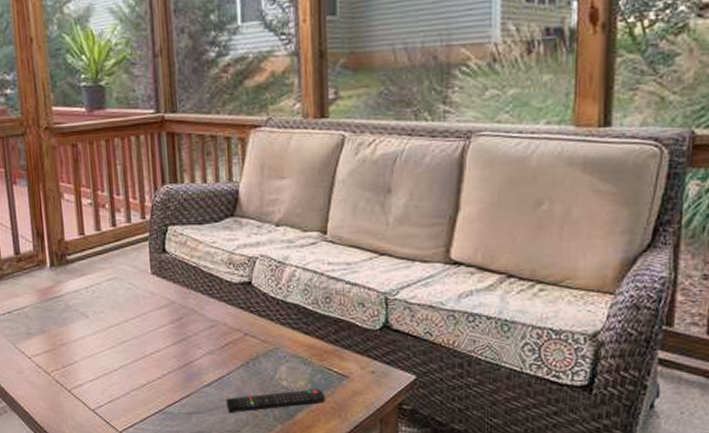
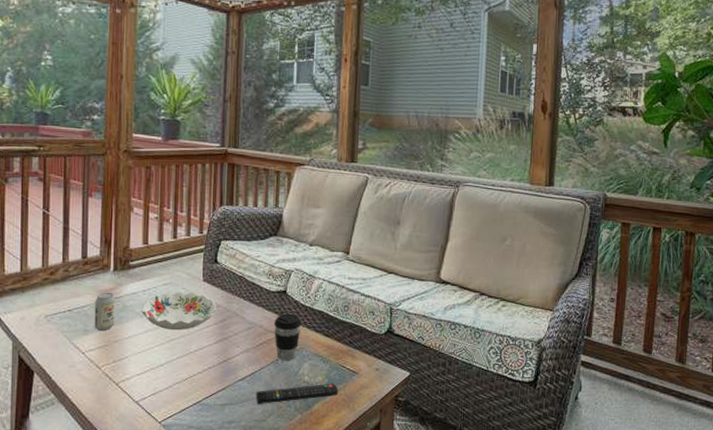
beverage can: none [34,291,59,334] -> present [94,292,116,331]
decorative bowl: none [86,287,171,331] -> present [141,291,217,331]
coffee cup: none [240,308,274,363] -> present [274,313,302,360]

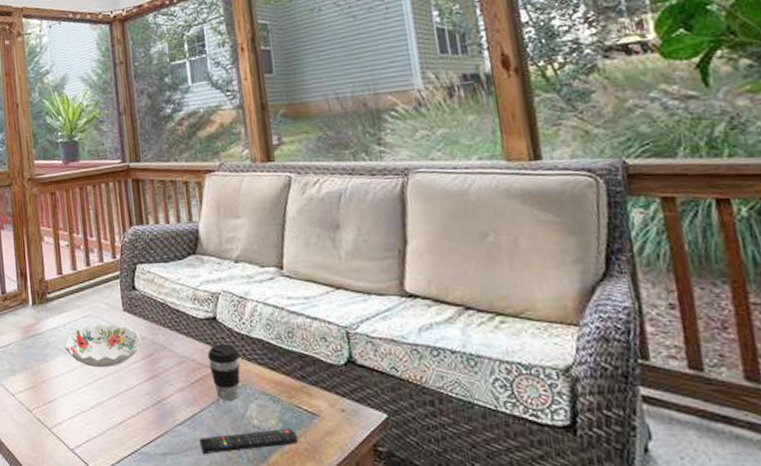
beverage can: present [94,292,116,331] -> none [18,328,40,371]

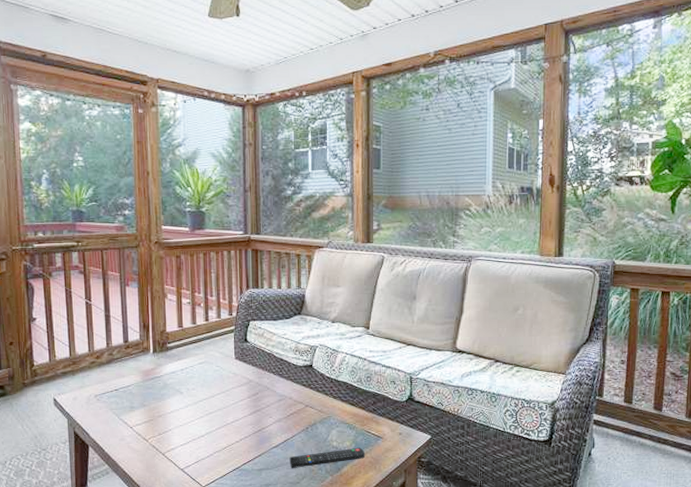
decorative bowl: present [64,323,143,368] -> none [181,369,249,405]
coffee cup: present [207,343,240,400] -> none [303,385,328,428]

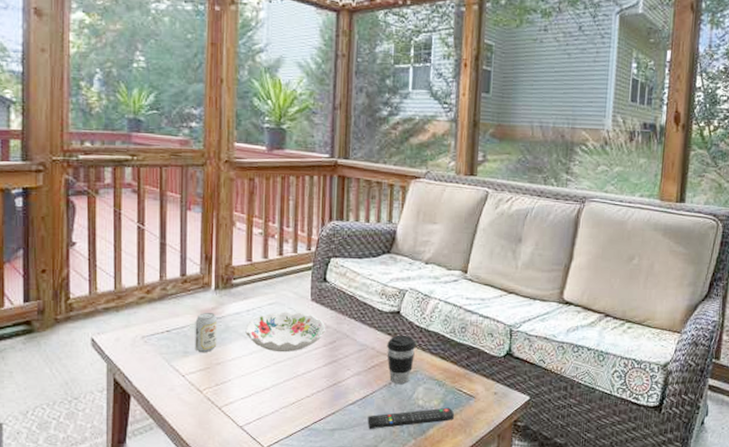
beverage can: none [138,372,158,408] -> present [195,312,218,353]
decorative bowl: none [181,369,249,405] -> present [245,311,326,353]
coffee cup: none [303,385,328,428] -> present [387,335,416,384]

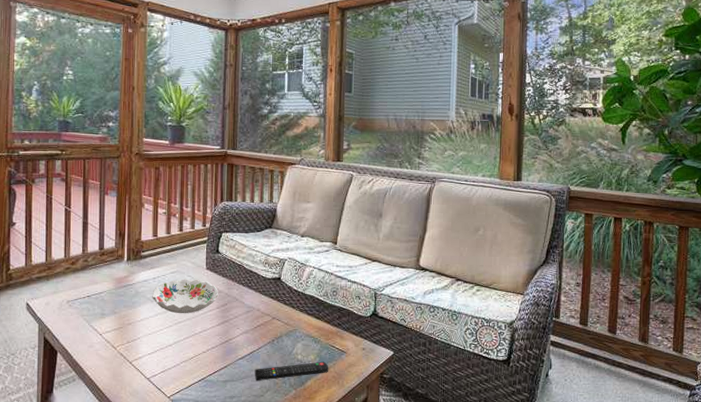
beverage can: present [195,312,218,353] -> none [110,279,129,315]
coffee cup: present [387,335,416,384] -> none [270,298,295,341]

